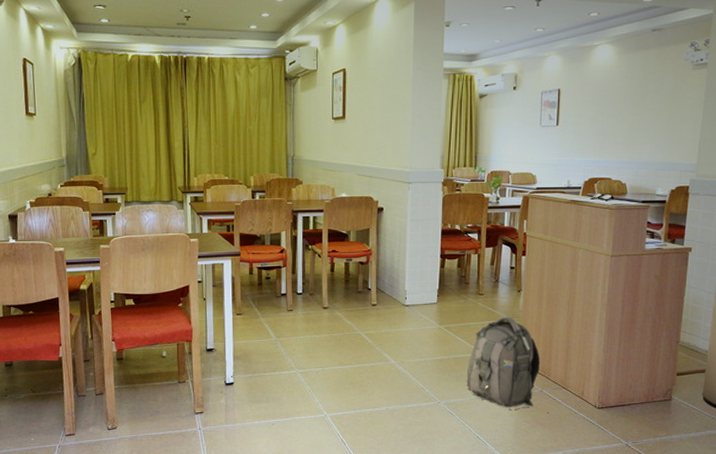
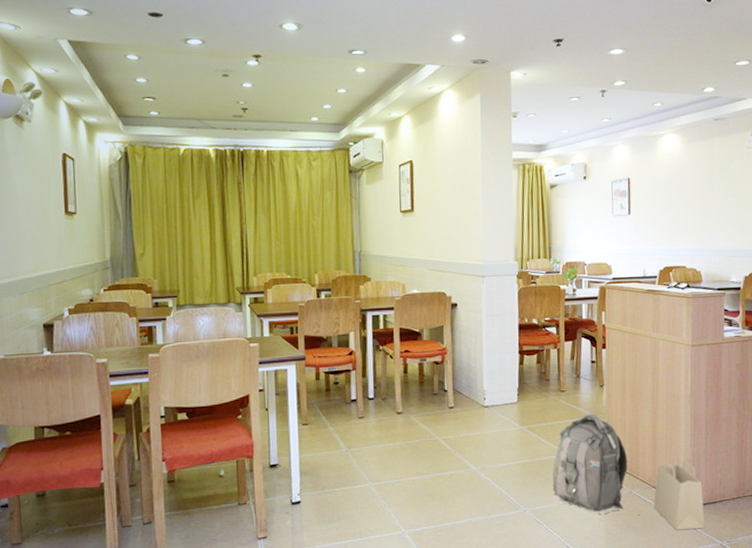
shopping bag: none [563,364,613,429] -> present [654,460,705,530]

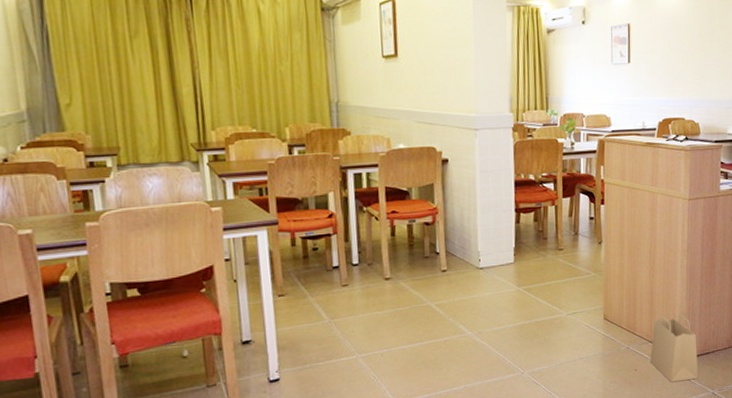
backpack: present [552,413,628,514] -> none [550,271,625,372]

